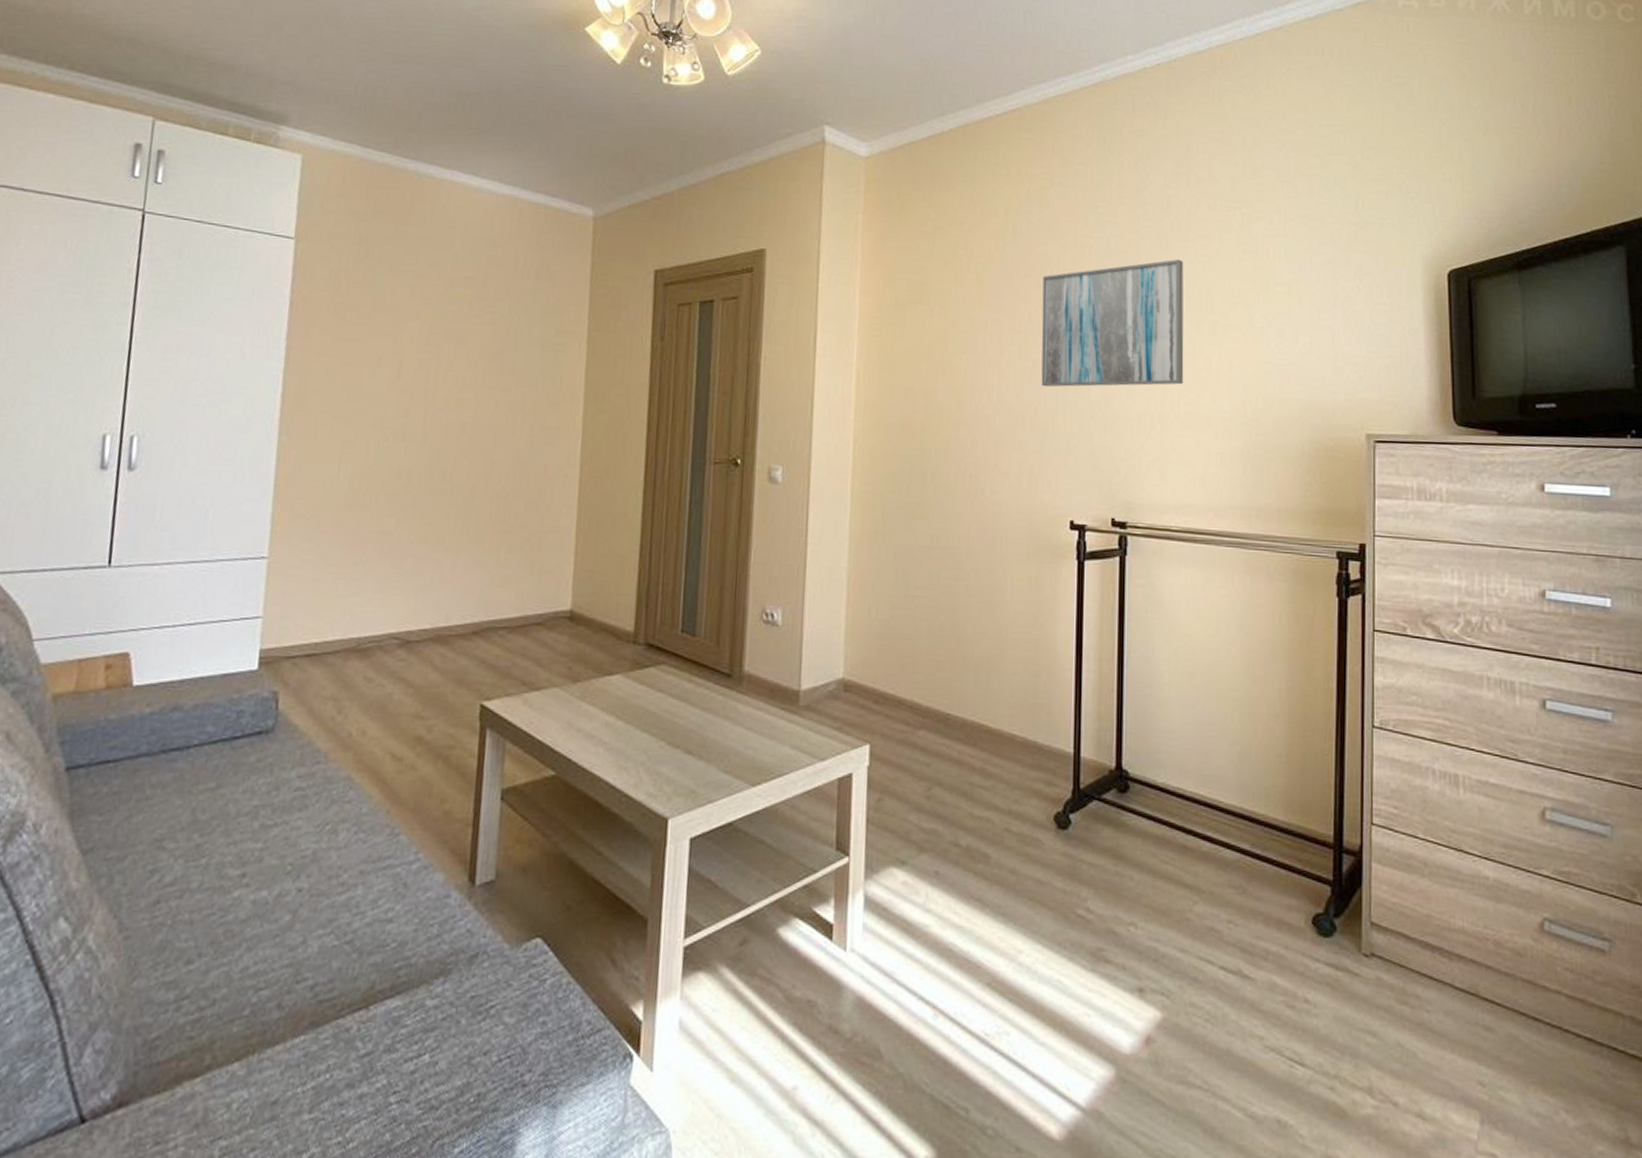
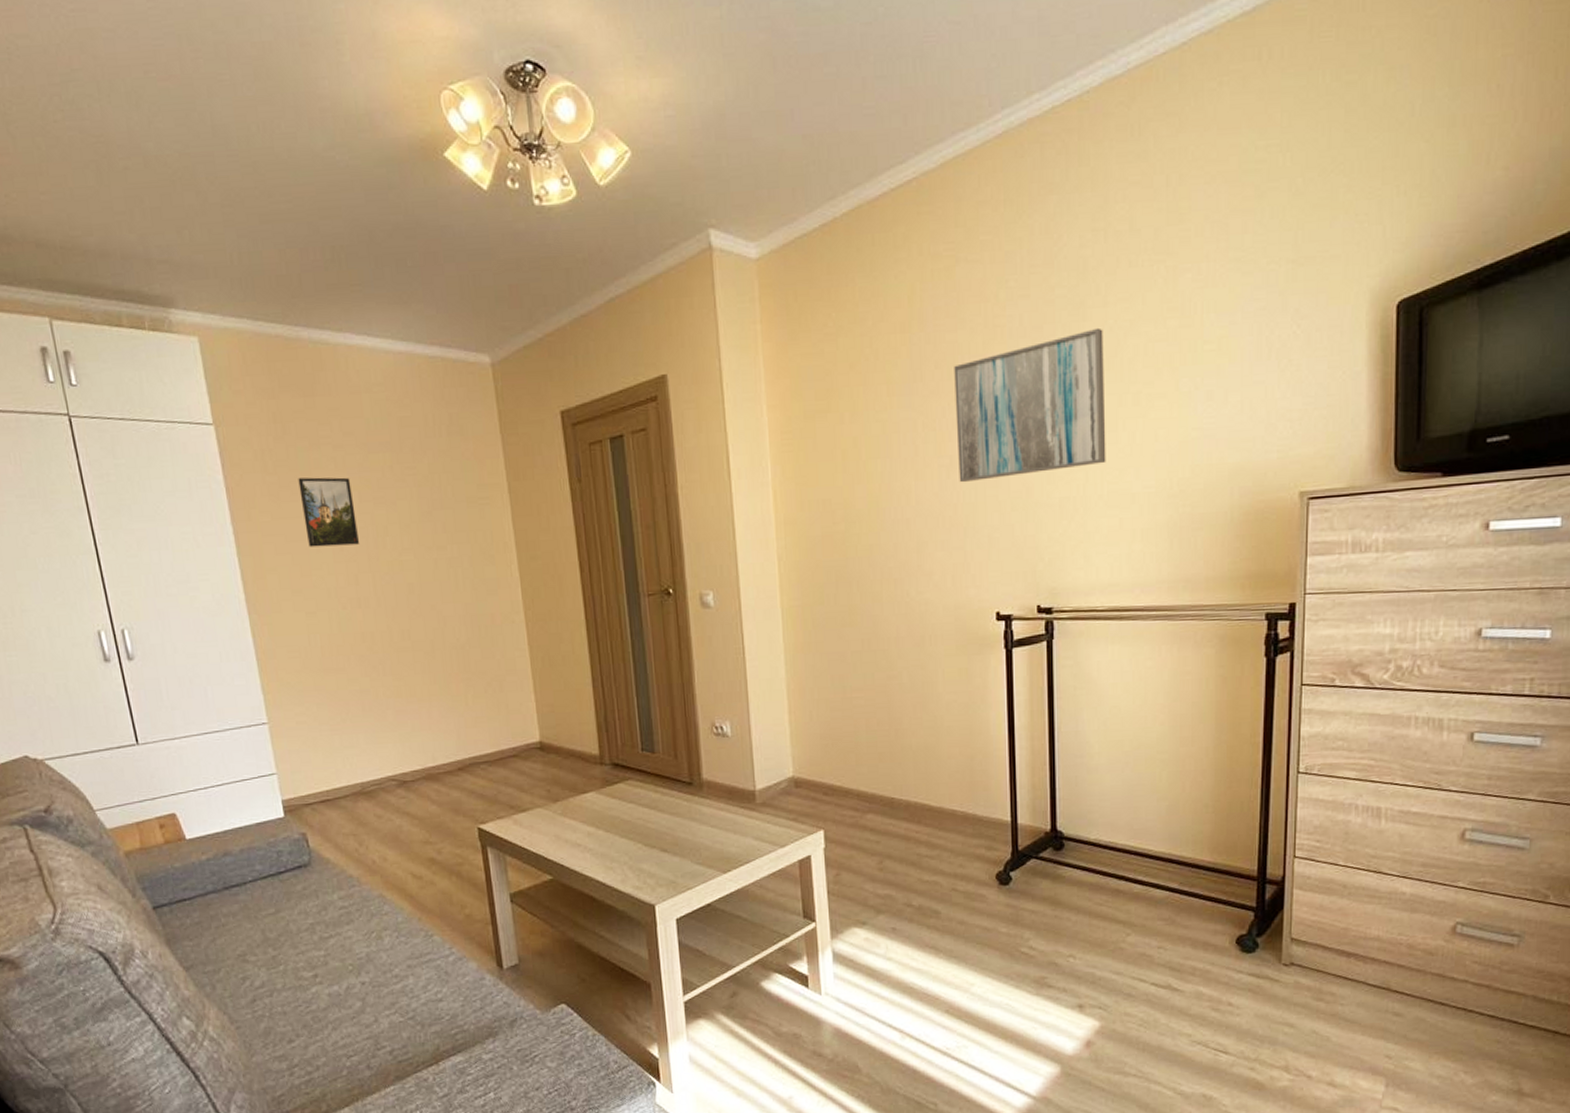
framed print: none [363,302,425,376] -> present [298,477,359,548]

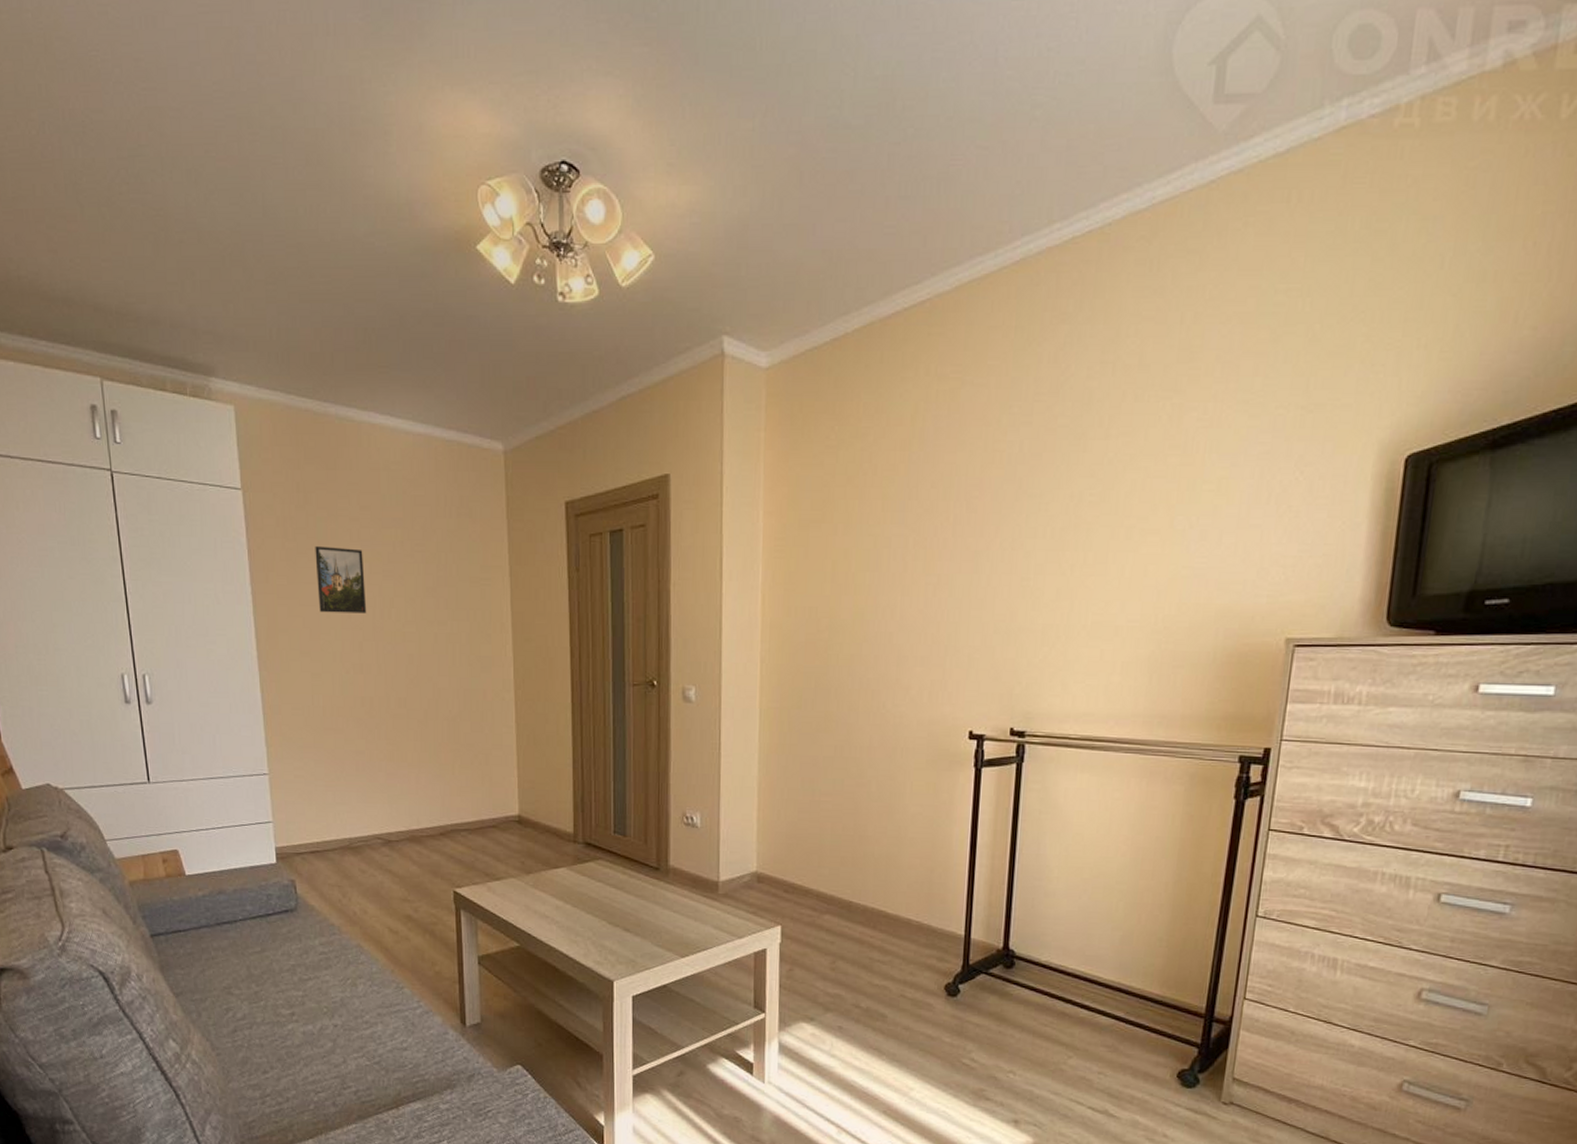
wall art: present [954,327,1106,483] -> none [945,459,1103,602]

